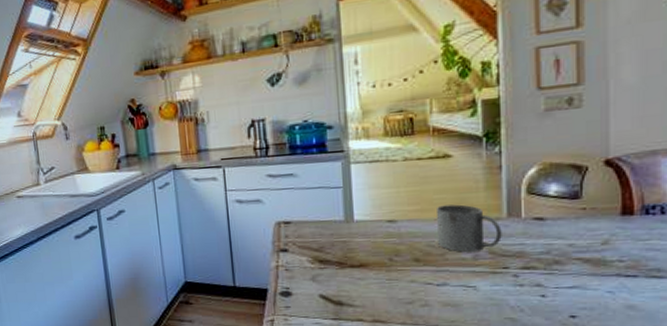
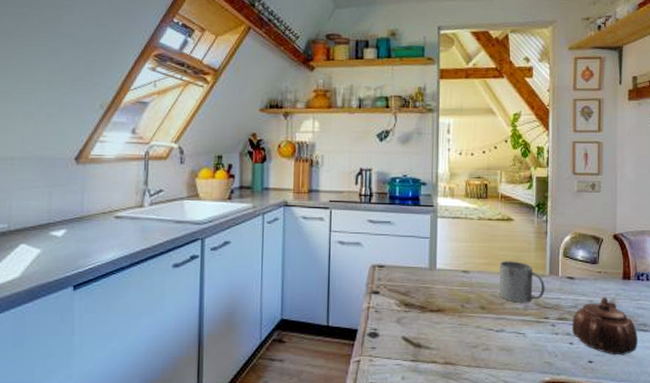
teapot: none [544,238,647,309] -> present [572,296,638,356]

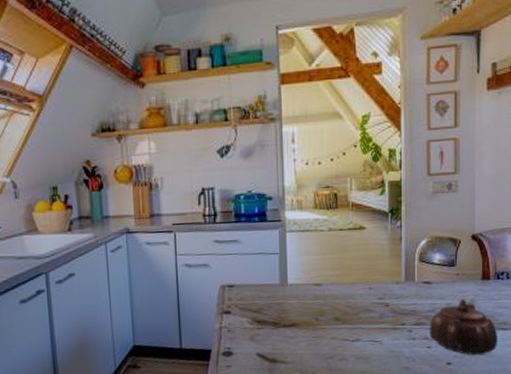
mug: present [499,261,545,303] -> none [353,270,401,312]

